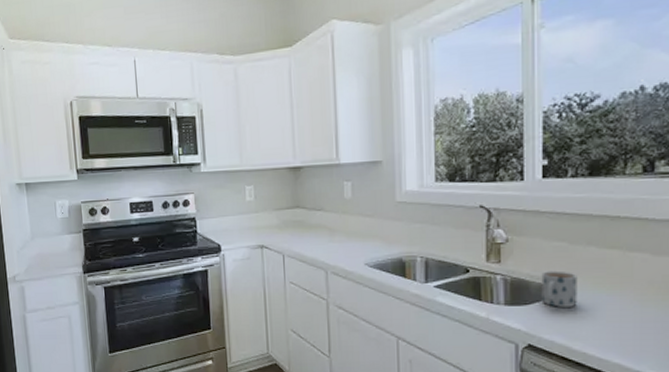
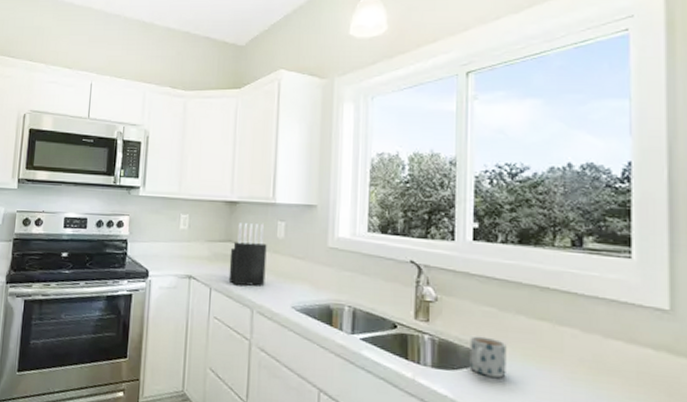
knife block: none [299,185,337,250] -> present [228,223,267,286]

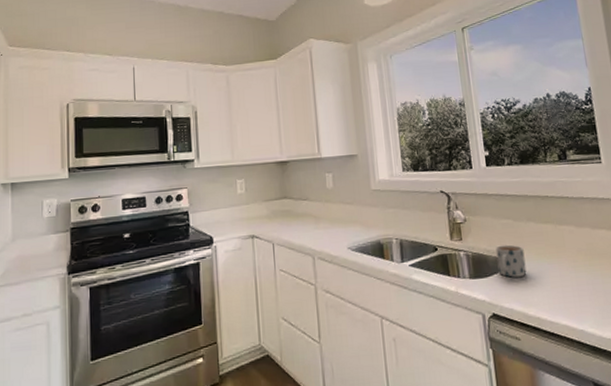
knife block: present [228,223,267,286] -> none [286,177,322,238]

